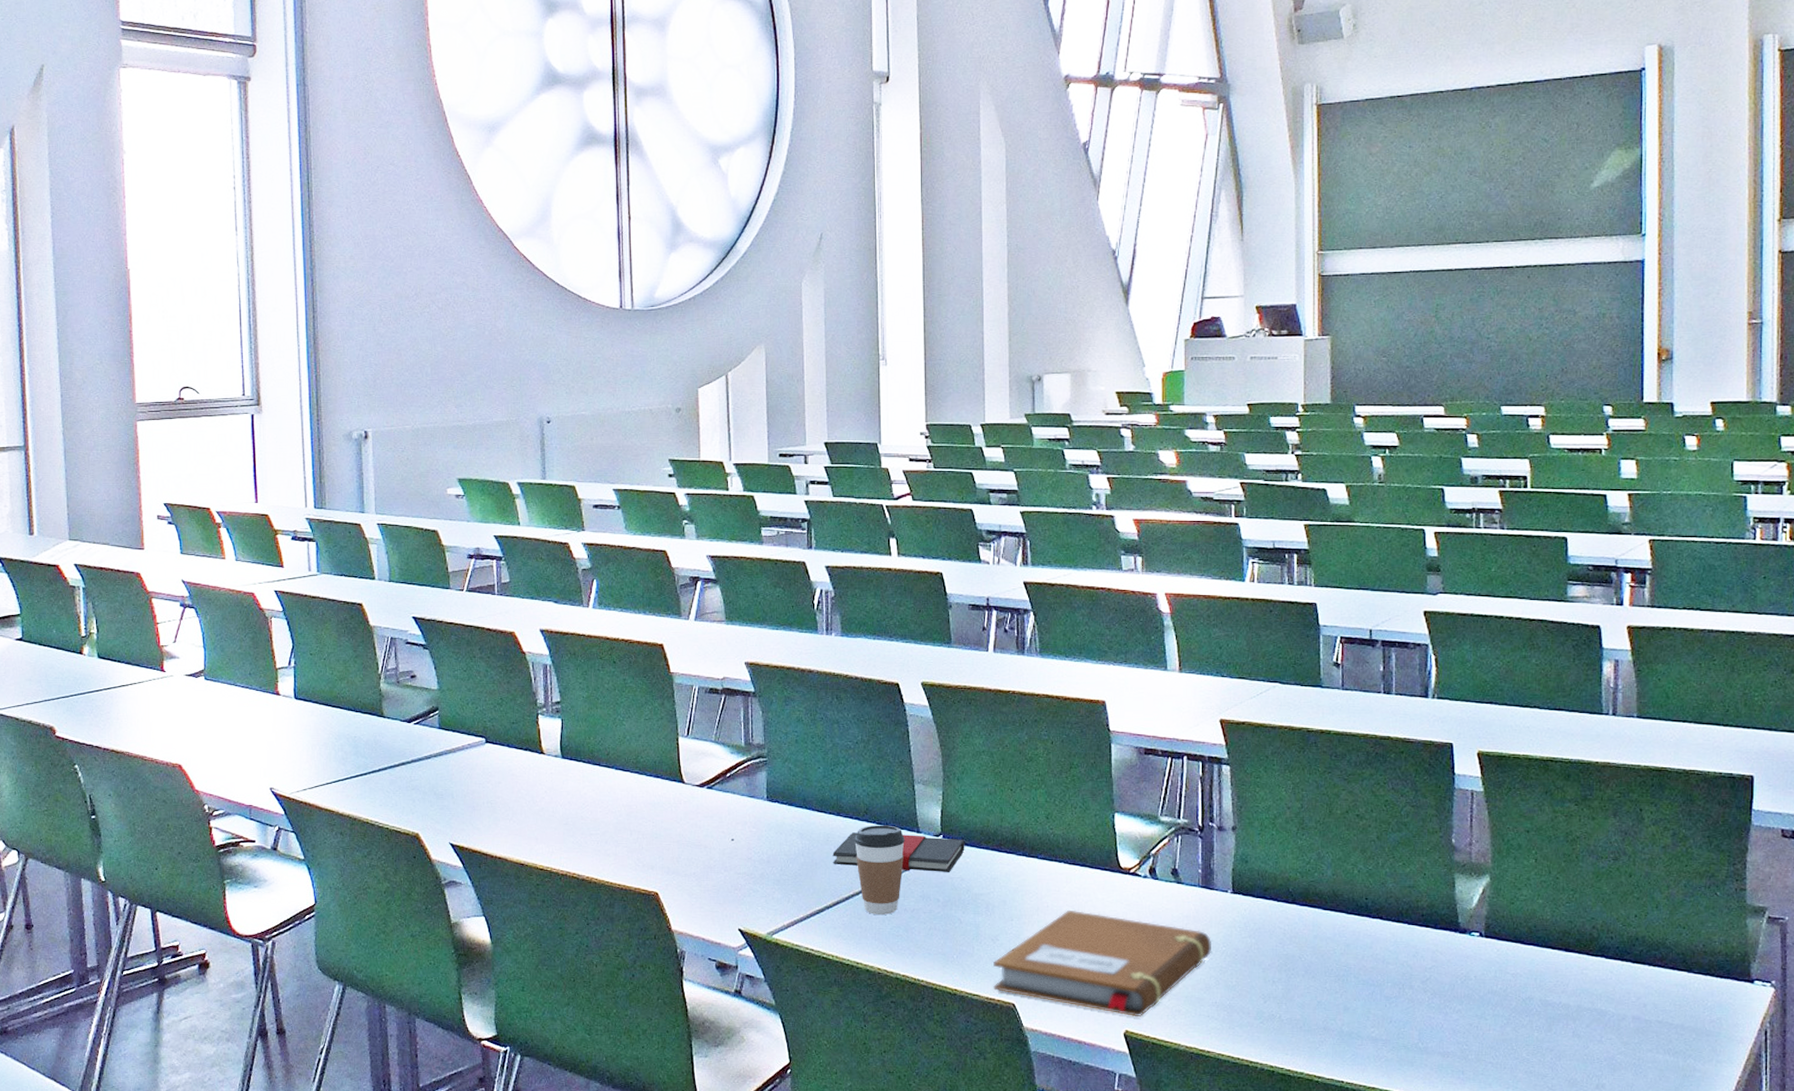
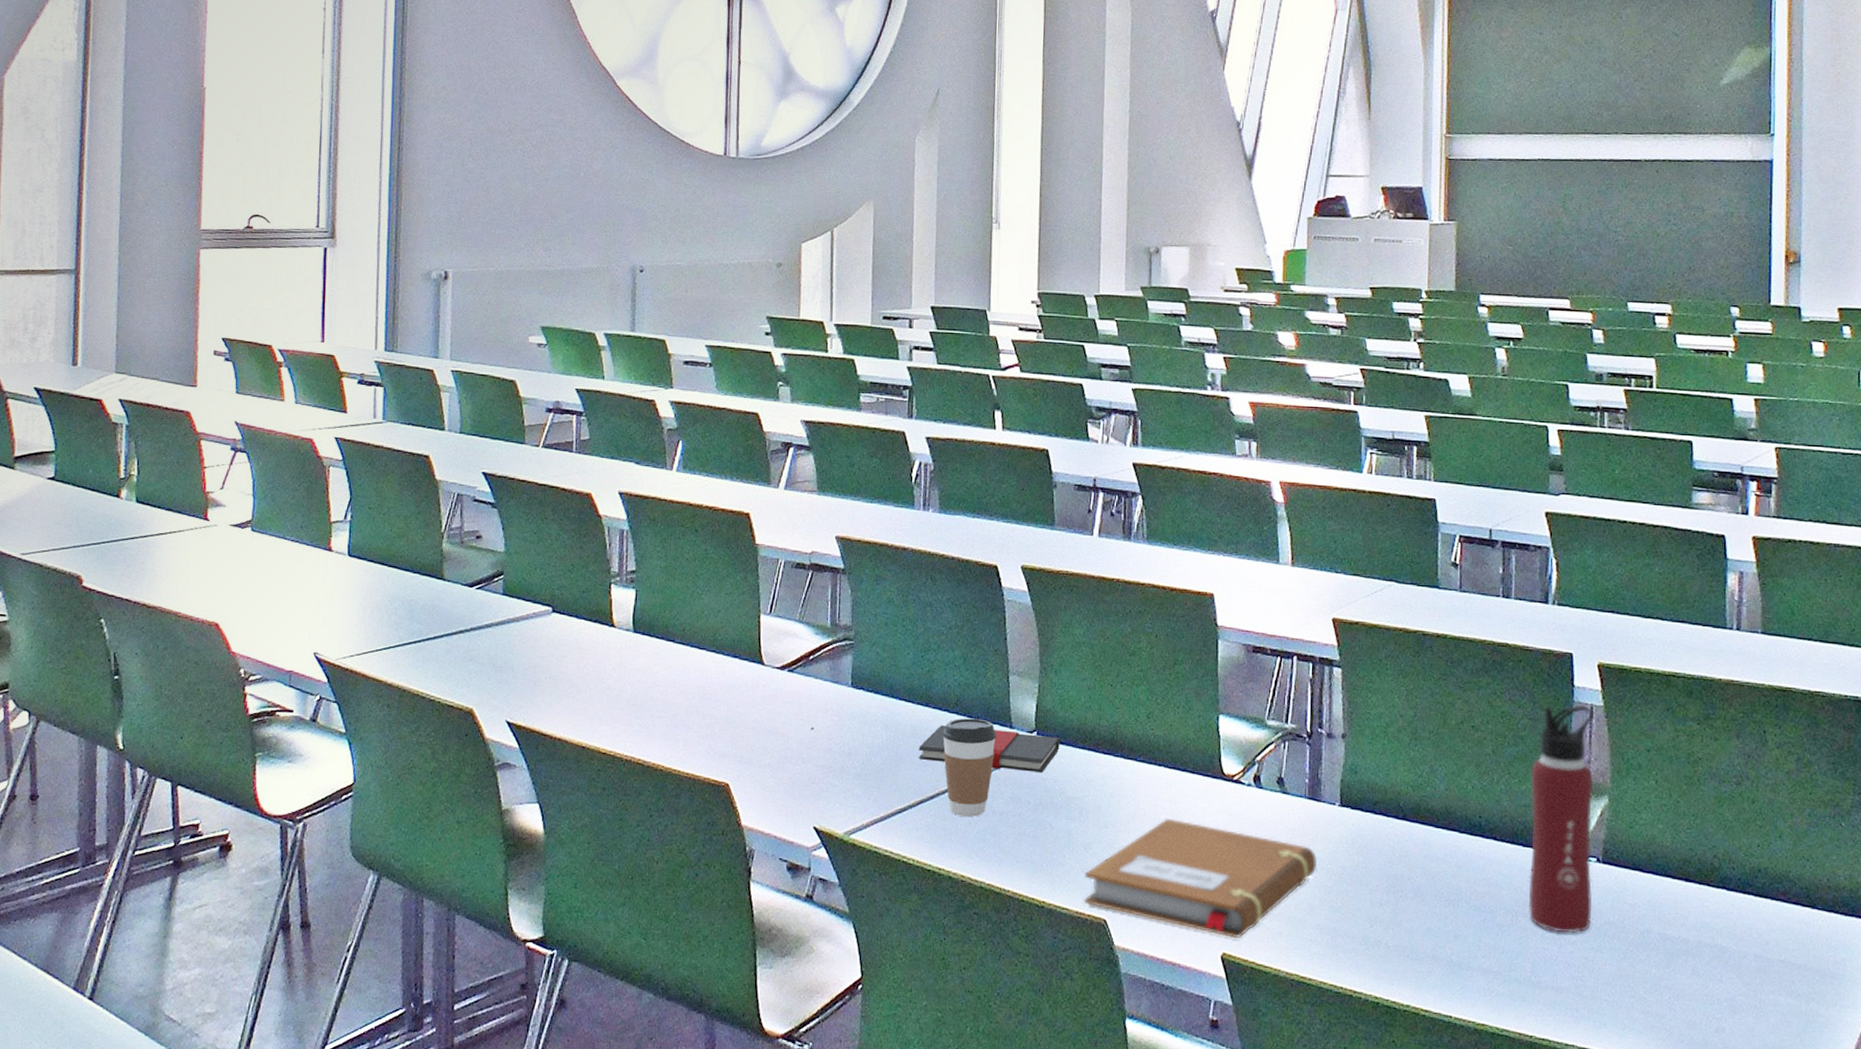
water bottle: none [1414,792,1476,1002] -> present [1528,705,1594,933]

